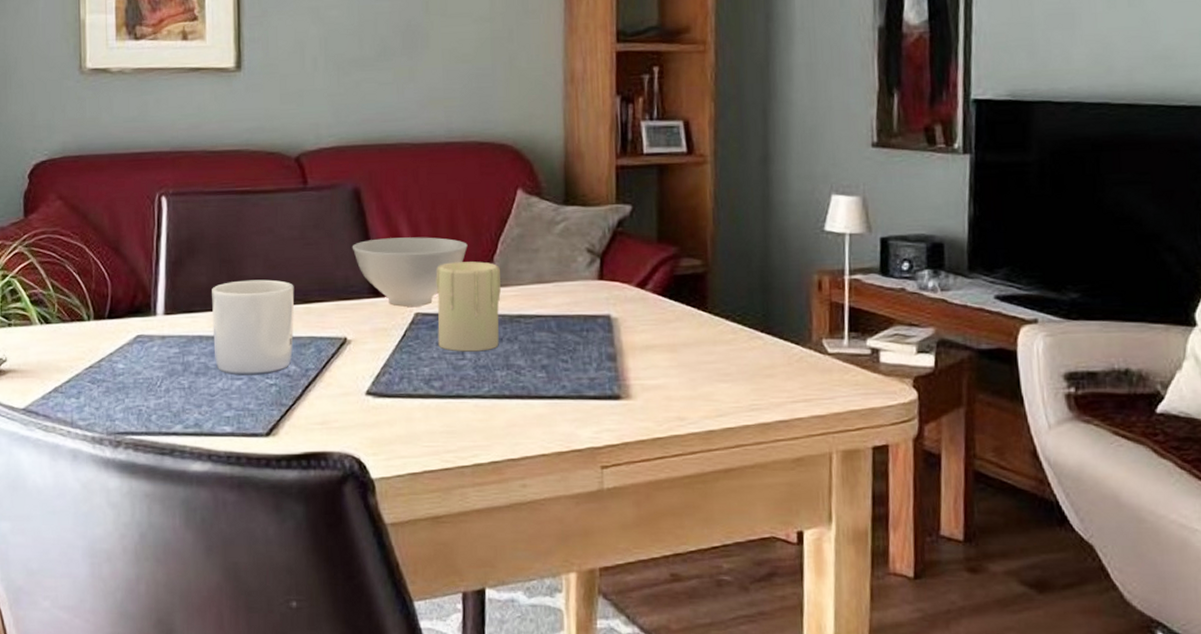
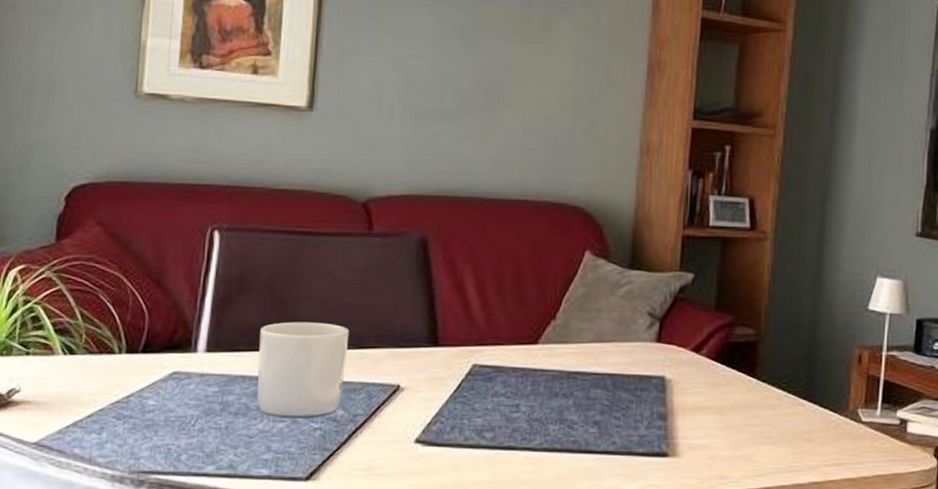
bowl: present [352,237,468,307] -> none [413,289,532,358]
candle: present [436,261,501,352] -> none [493,317,562,405]

